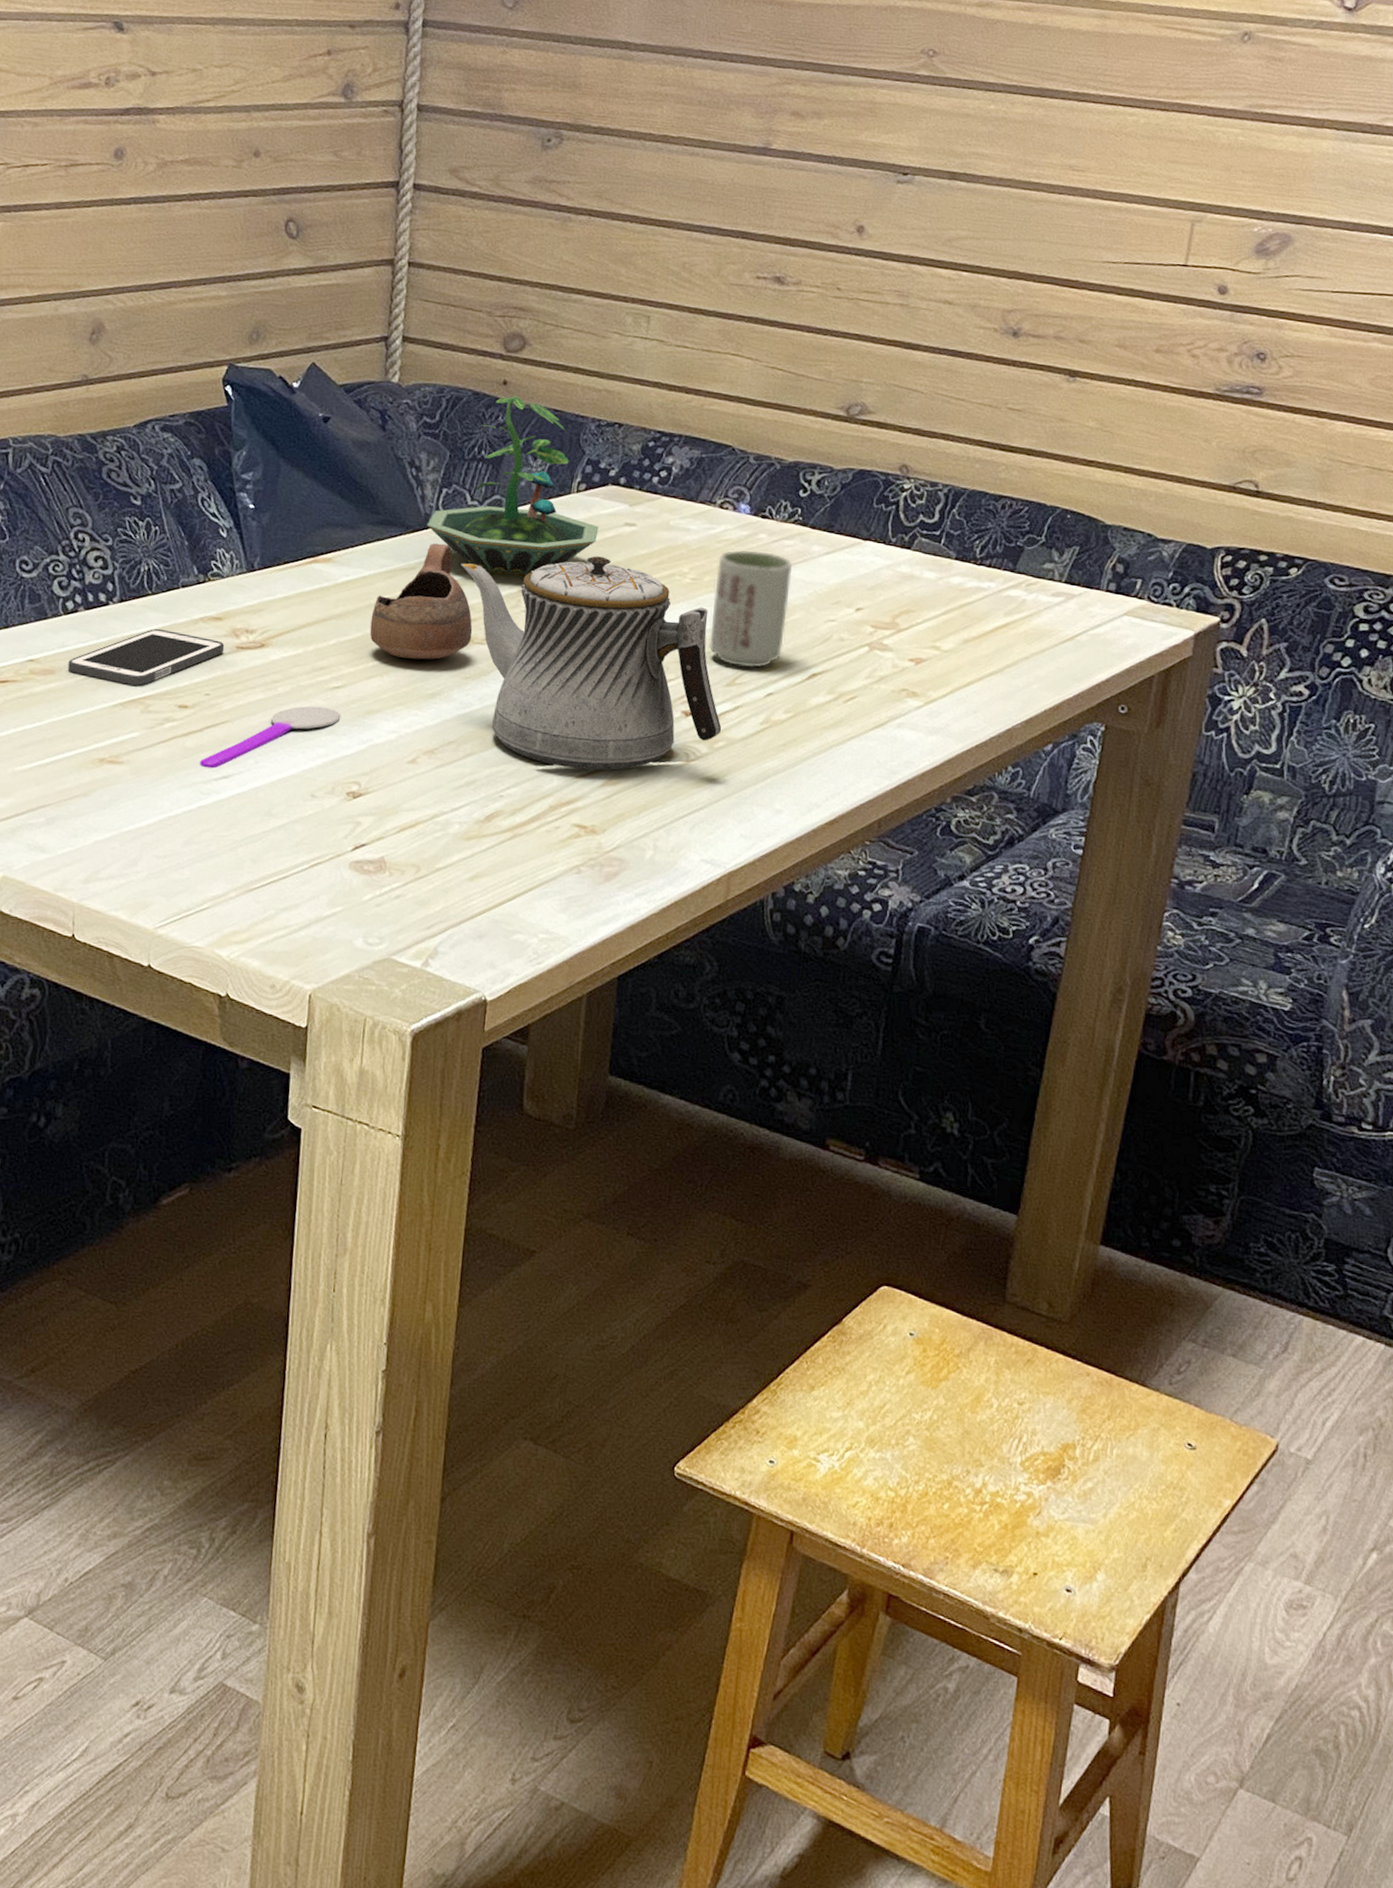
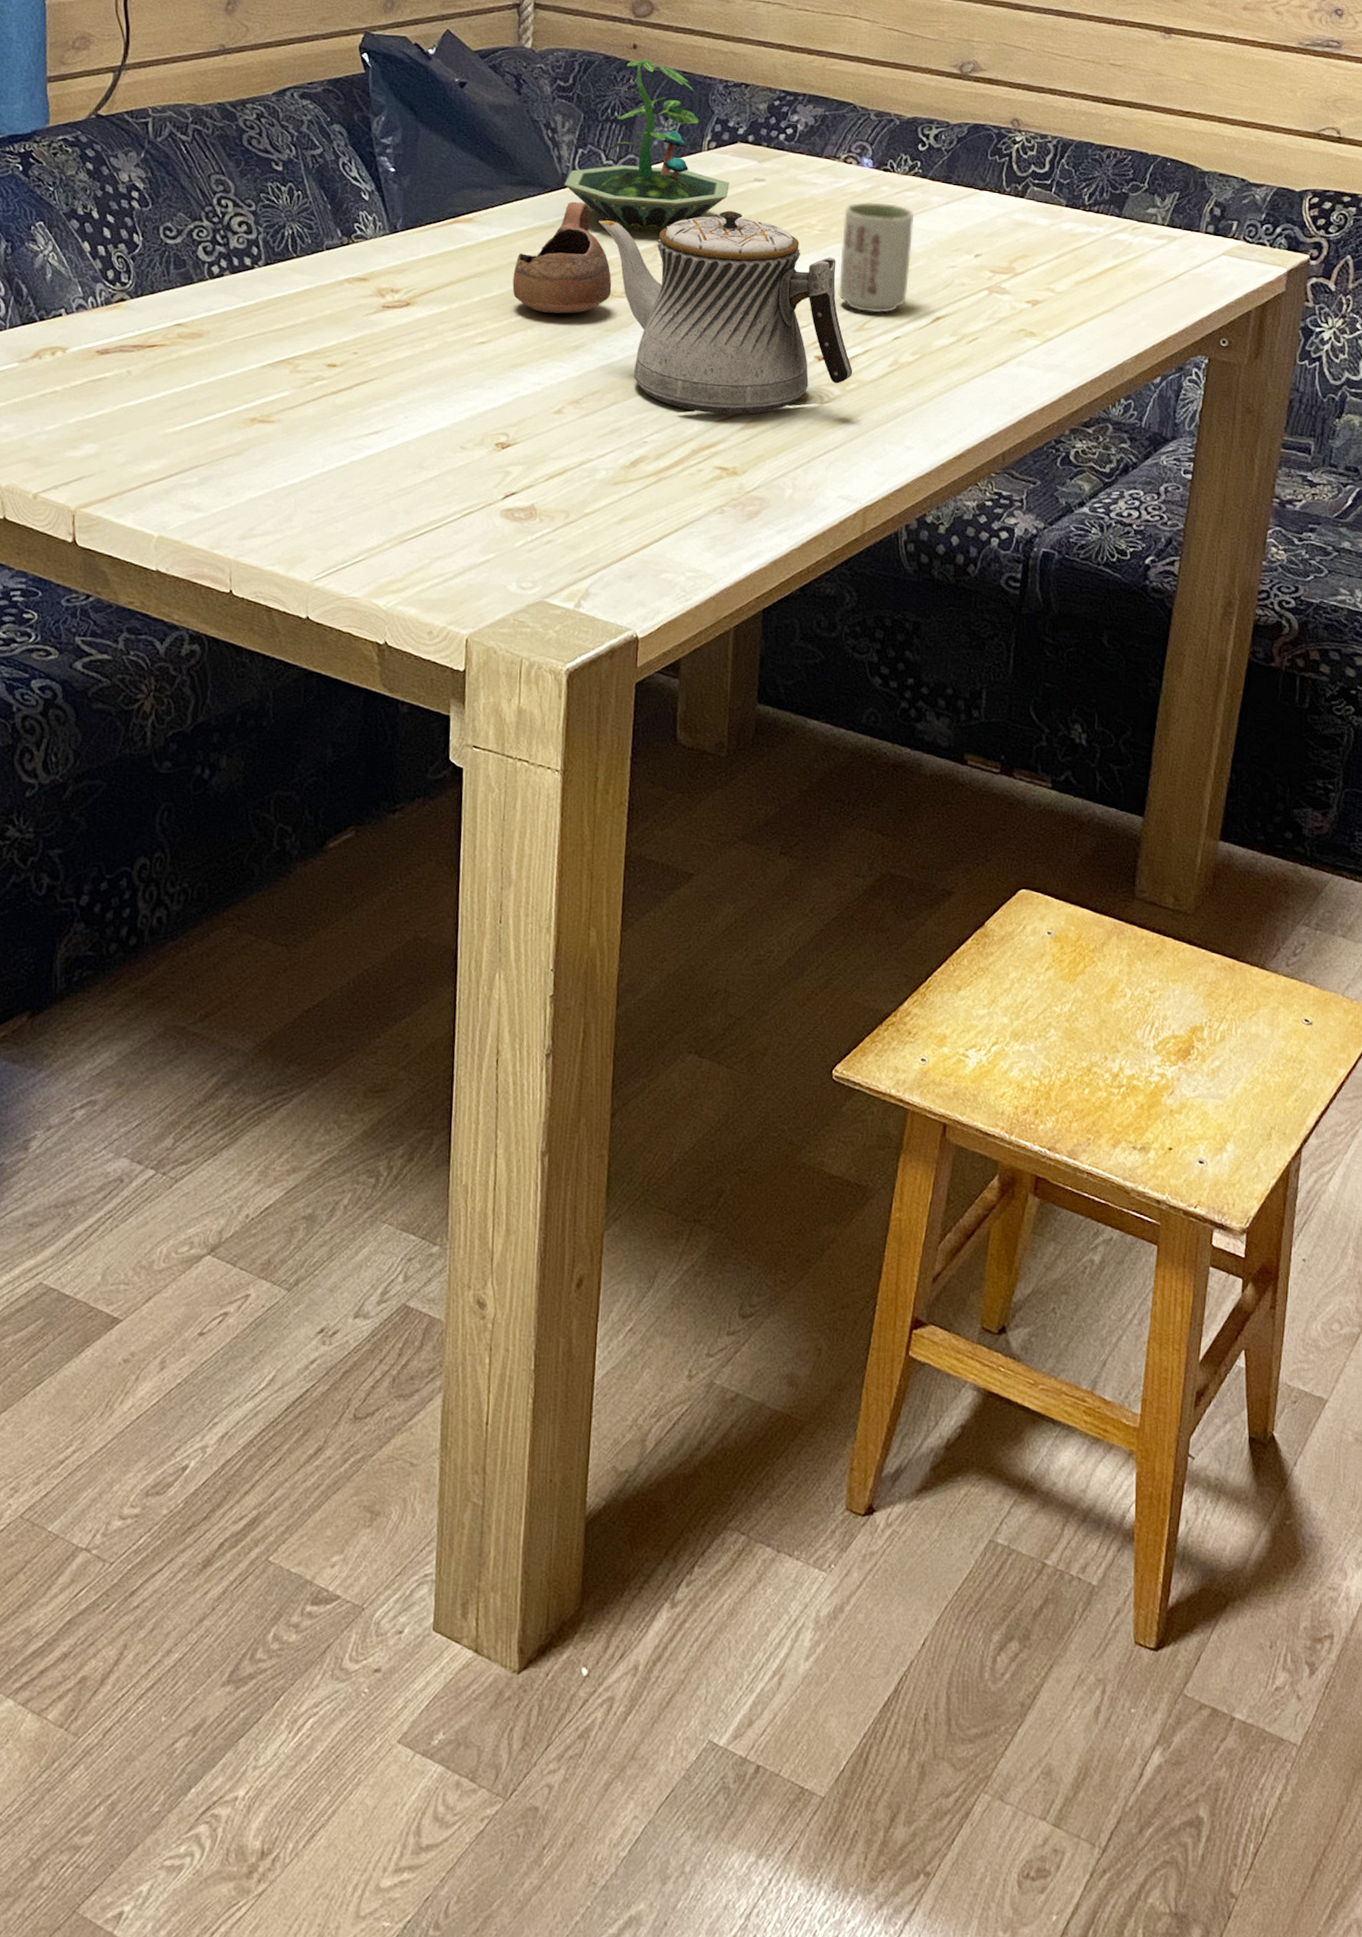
cell phone: present [67,628,225,686] -> none [215,290,371,347]
spoon: present [200,705,341,769] -> none [350,361,487,425]

